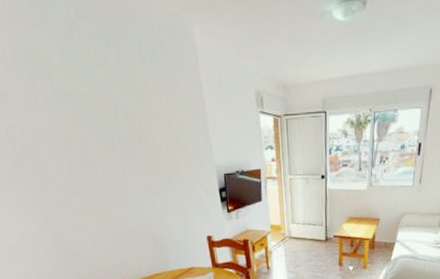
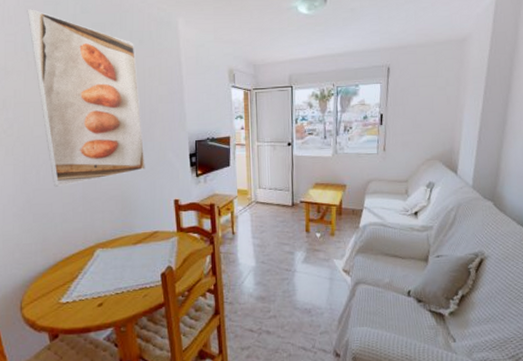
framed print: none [10,13,174,225] -> present [27,9,145,187]

